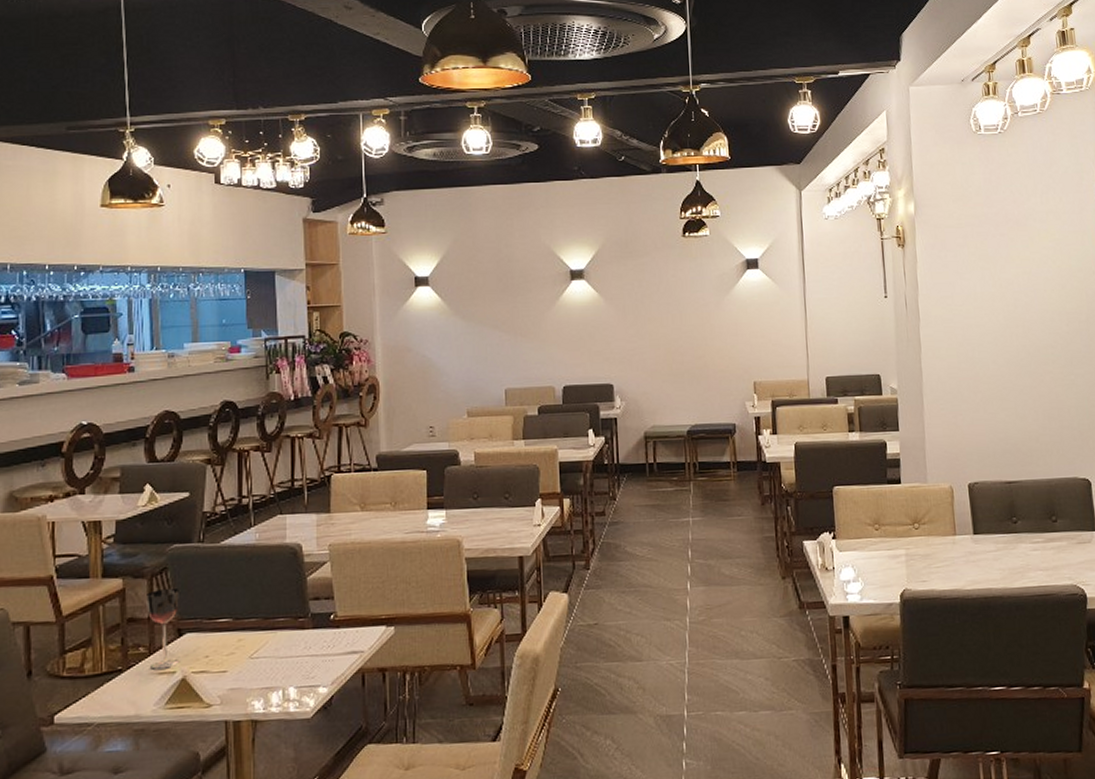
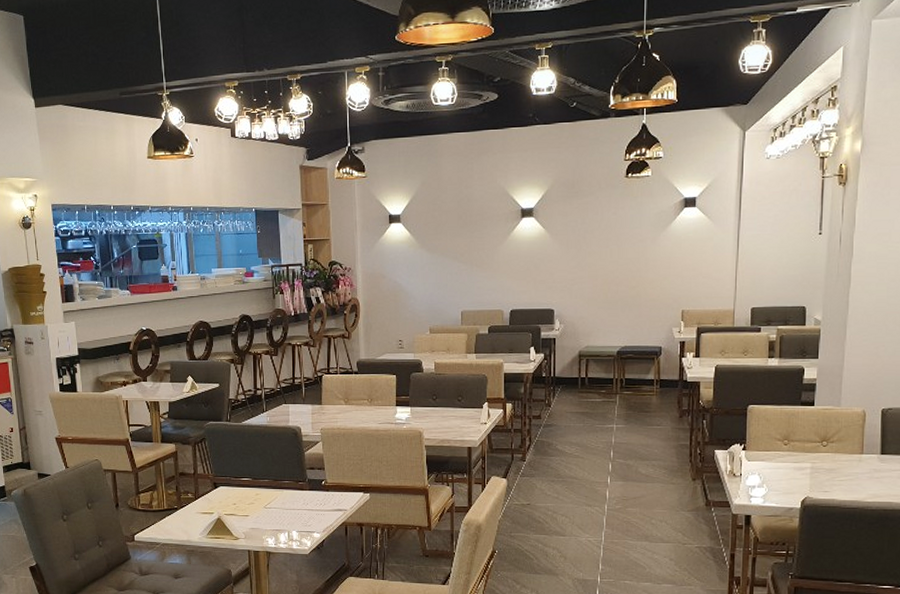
wineglass: present [146,587,180,670] -> none [192,453,216,510]

